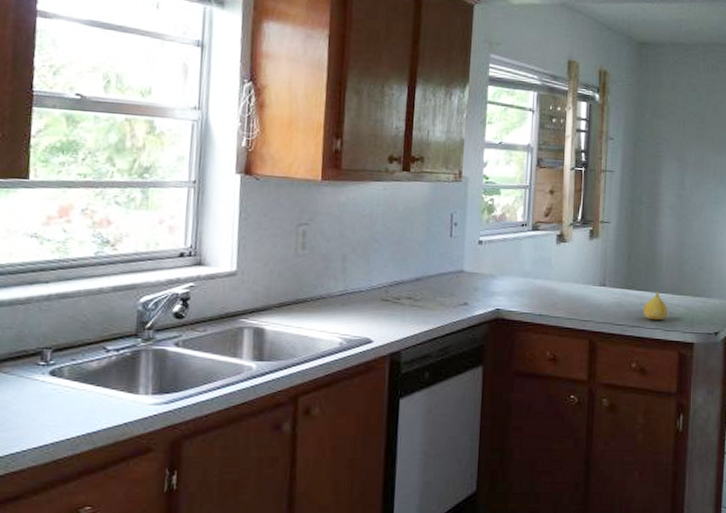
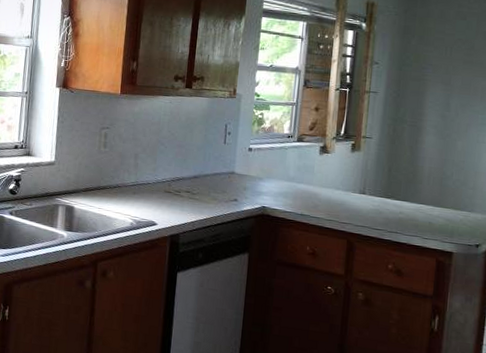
fruit: present [643,292,667,321] -> none [401,203,427,229]

